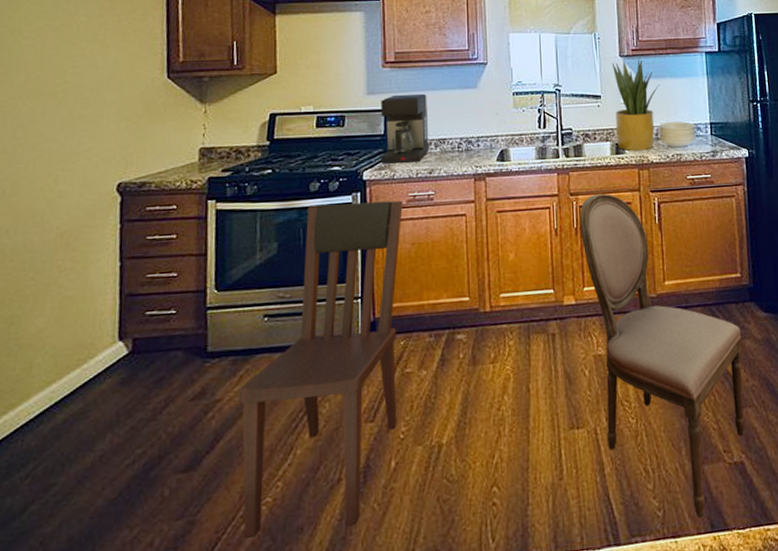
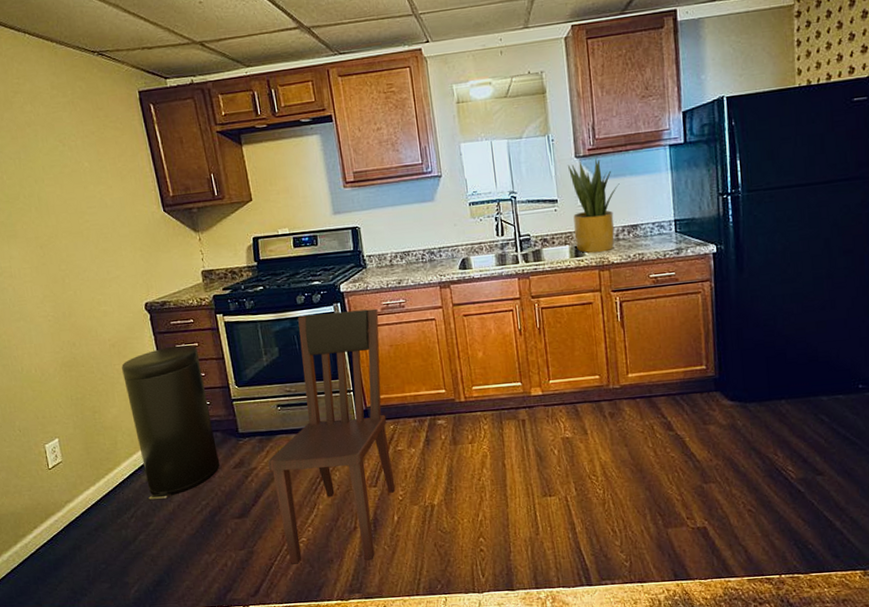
pedal bin: none [59,236,175,451] -> present [122,344,220,501]
coffee maker: present [380,93,429,164] -> none [346,210,396,277]
dining chair: present [579,194,745,518] -> none [542,295,708,569]
bowl: present [658,122,697,149] -> none [618,220,660,248]

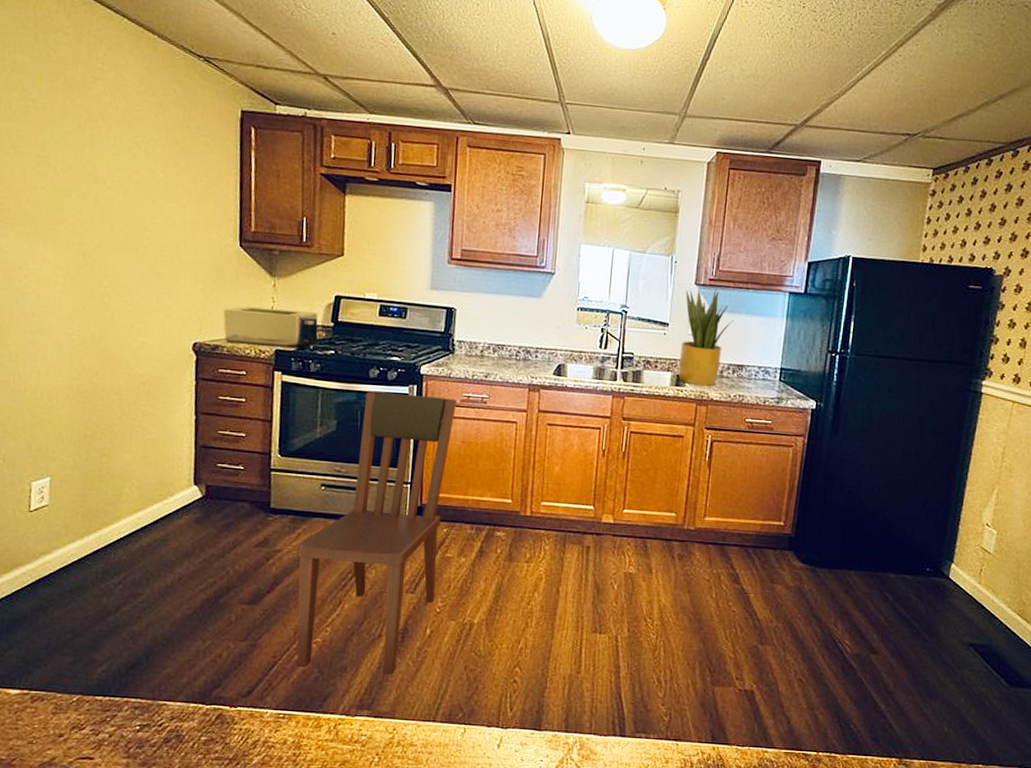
pedal bin: present [122,344,220,501] -> none [144,396,243,569]
toaster: none [163,256,247,297] -> present [223,306,318,349]

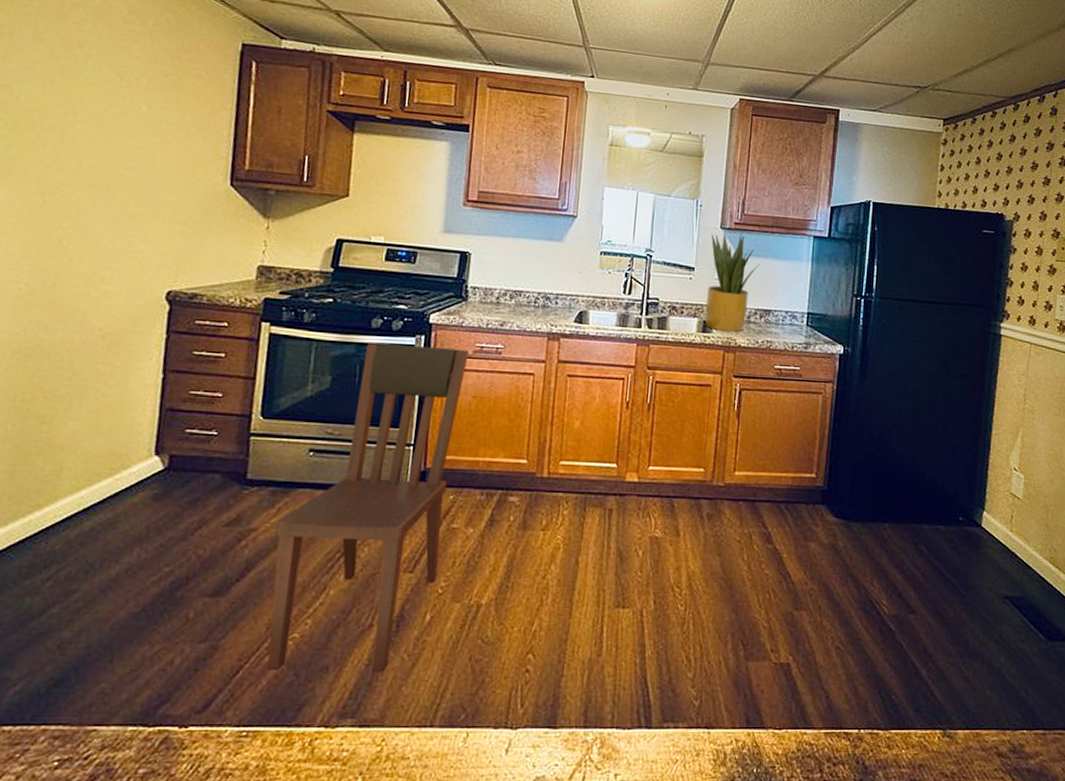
toaster: present [223,306,318,349] -> none [204,250,316,297]

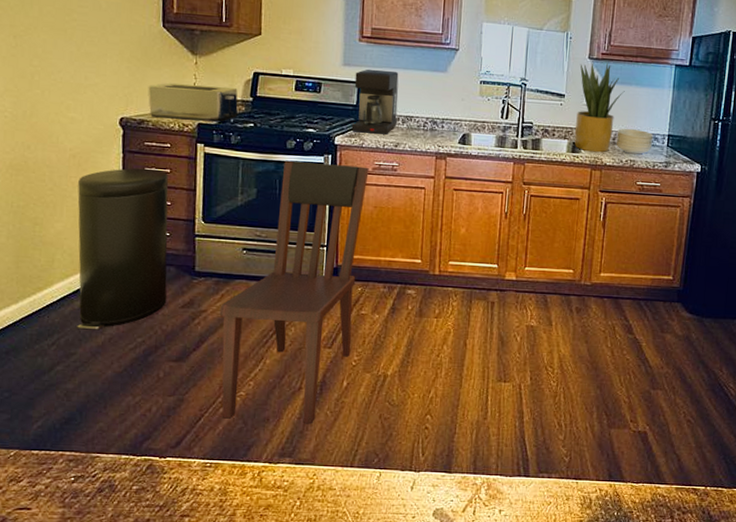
pedal bin: none [83,352,222,559] -> present [77,168,169,330]
toaster: none [204,250,316,297] -> present [148,82,238,122]
coffee maker: none [450,236,508,312] -> present [351,69,399,134]
bowl: none [751,305,792,336] -> present [616,128,654,155]

